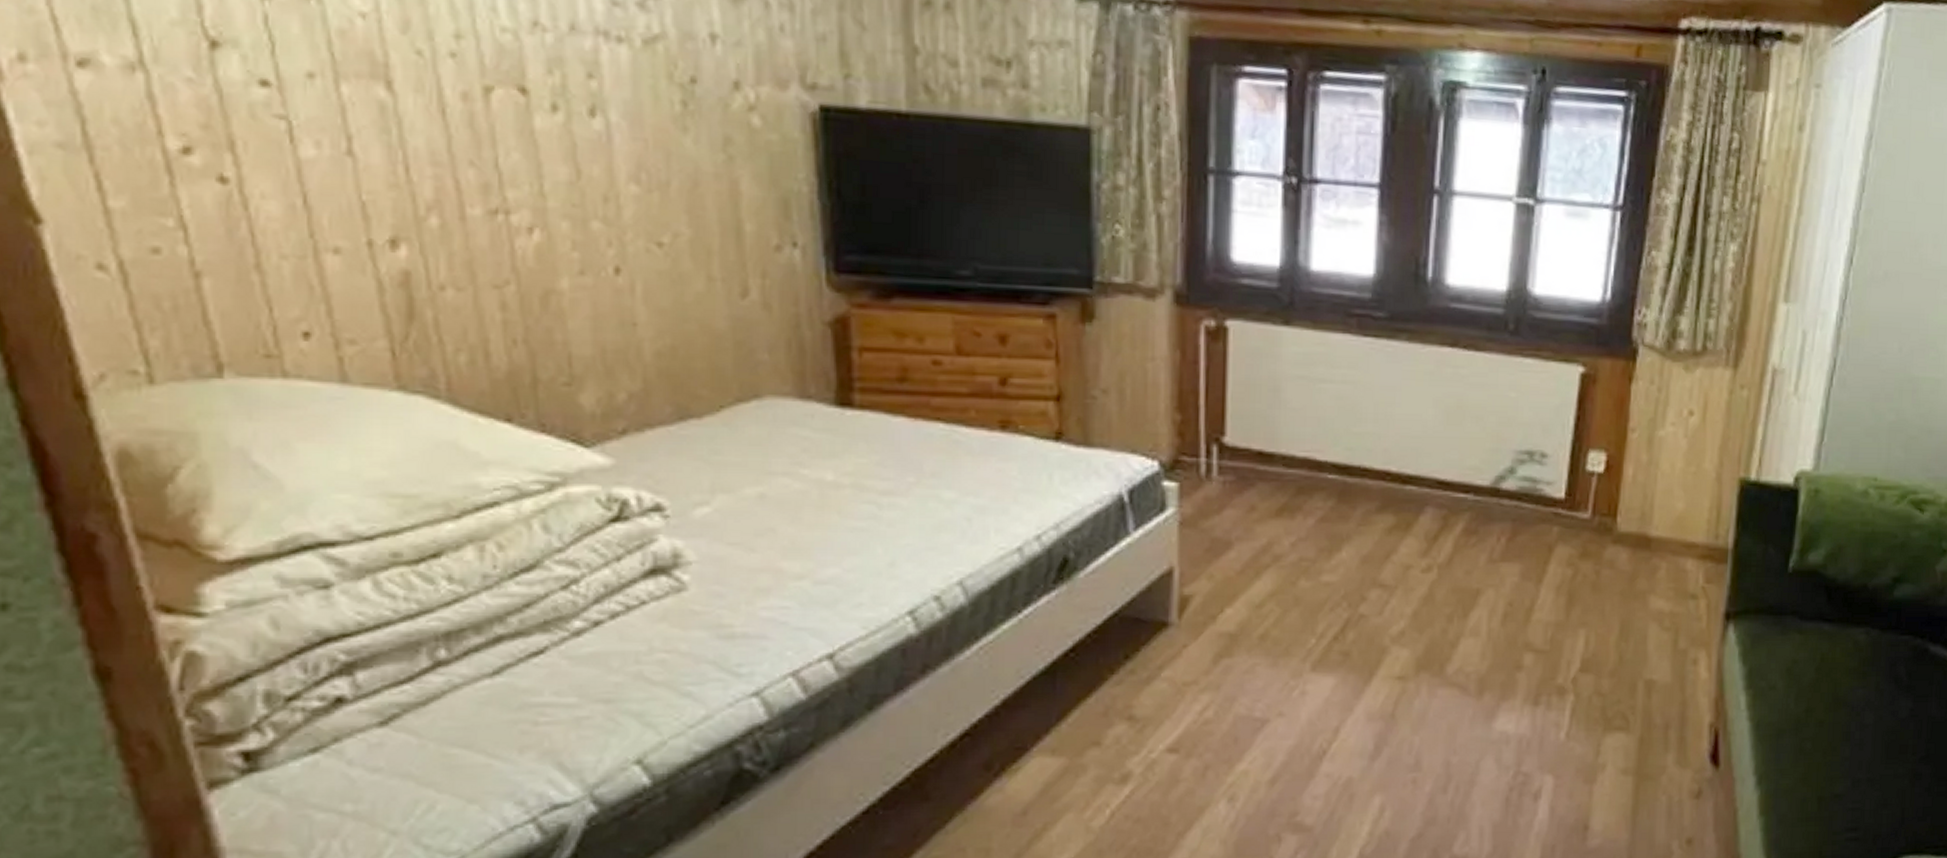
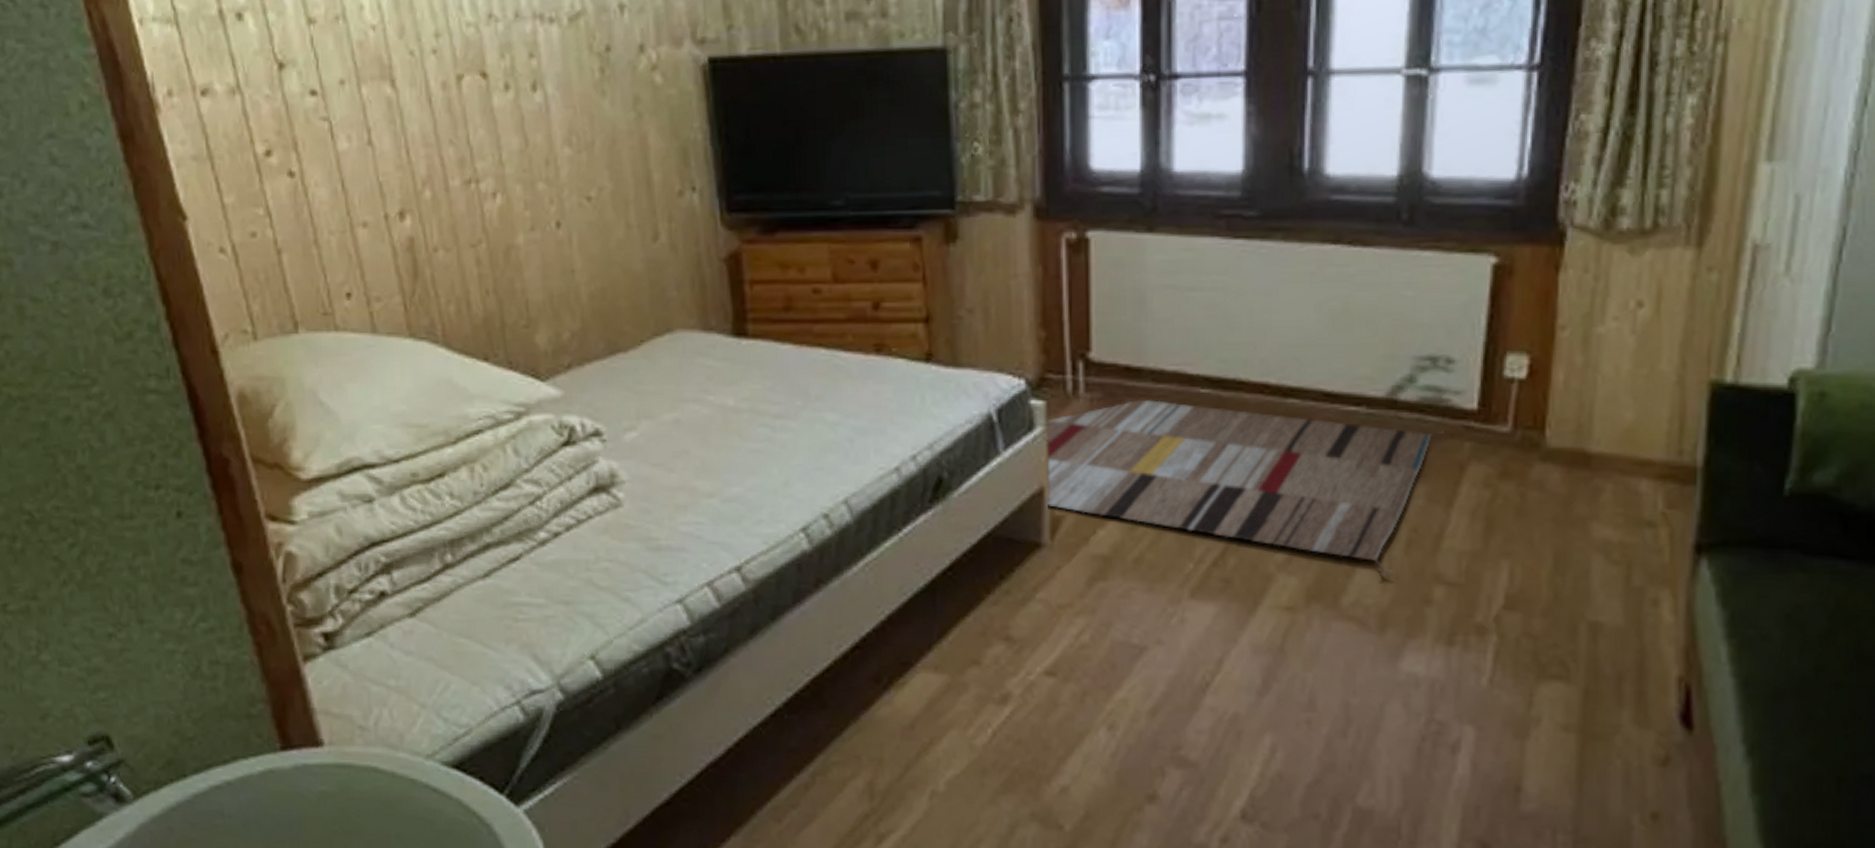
rug: none [1175,482,1537,644] -> present [1045,399,1443,575]

